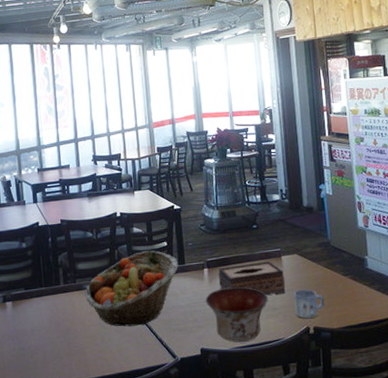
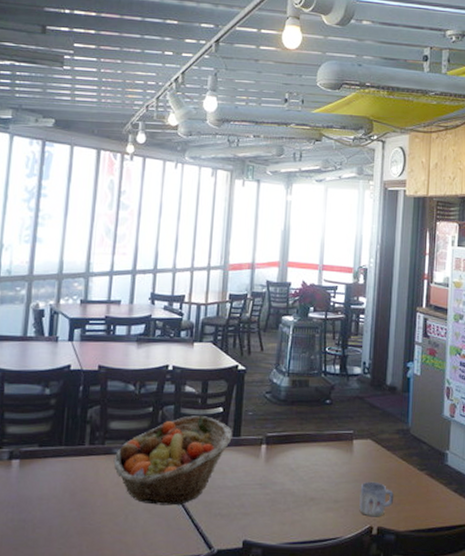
bowl: present [205,286,268,343] -> none [258,470,331,538]
tissue box: present [218,261,286,296] -> none [276,444,354,485]

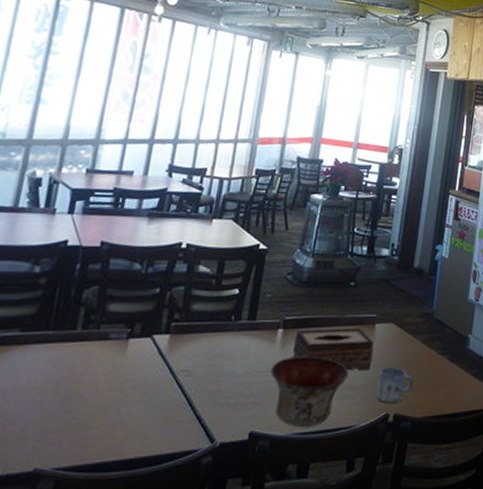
fruit basket: present [113,414,232,506] -> none [109,296,247,396]
bowl: none [258,470,331,538] -> present [271,355,349,428]
tissue box: none [276,444,354,485] -> present [292,328,374,371]

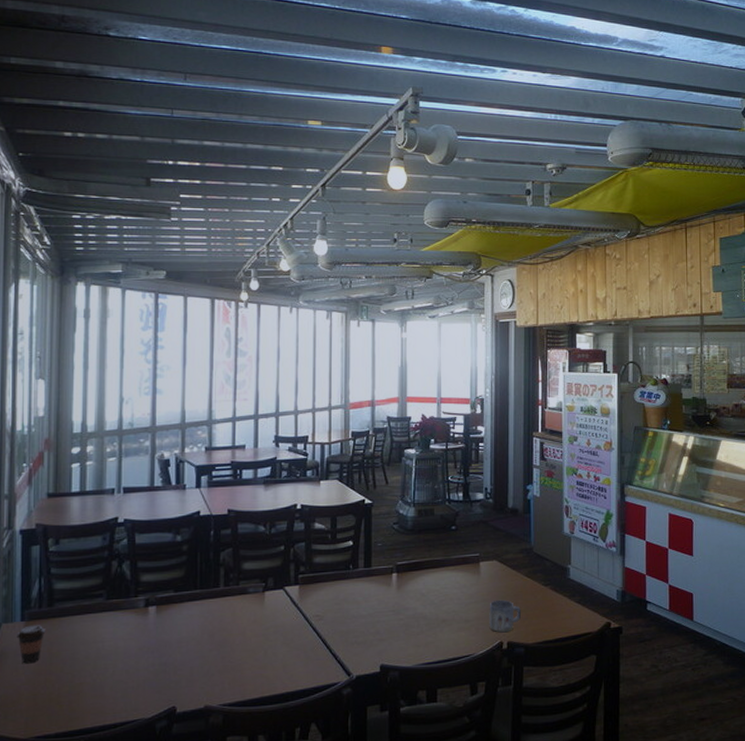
bowl: present [271,355,349,428] -> none [391,595,461,659]
tissue box: present [292,328,374,371] -> none [407,567,482,606]

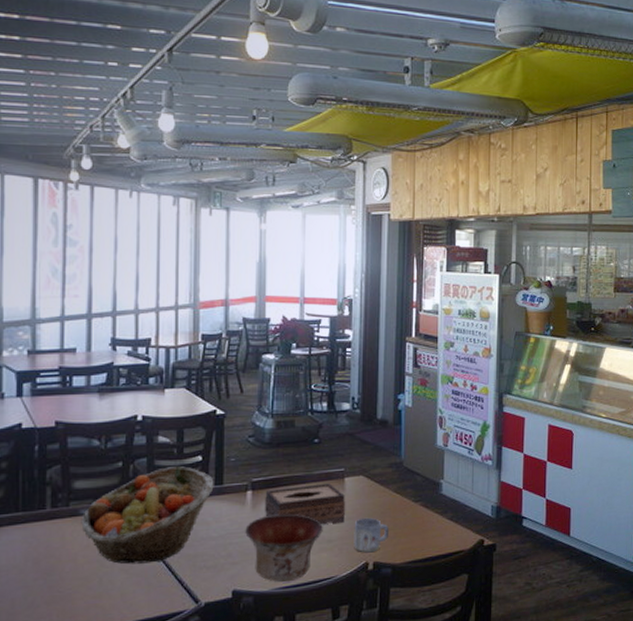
fruit basket: none [249,549,363,639] -> present [81,465,214,565]
bowl: none [391,595,461,659] -> present [245,513,323,583]
tissue box: none [407,567,482,606] -> present [264,483,346,525]

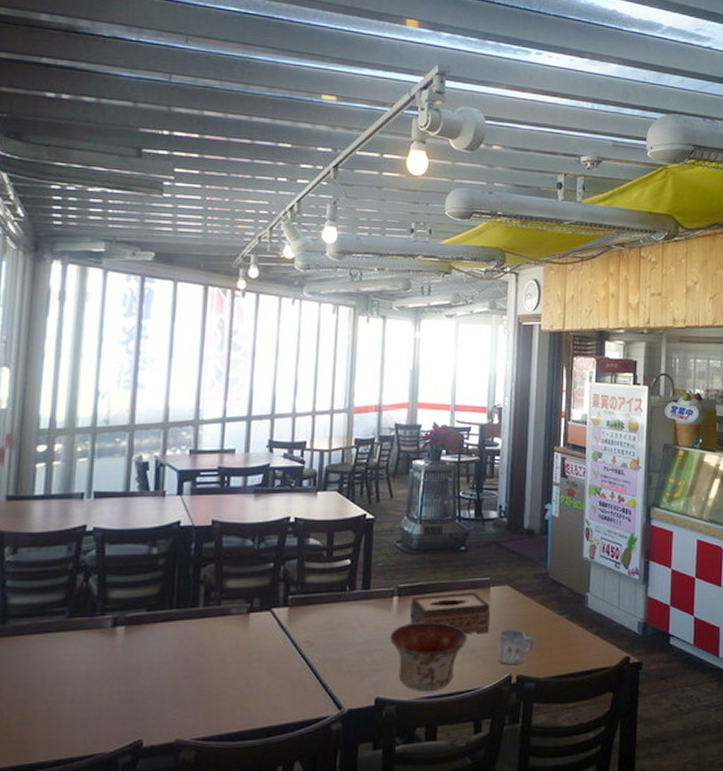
fruit basket: present [81,465,214,565] -> none [231,568,361,667]

